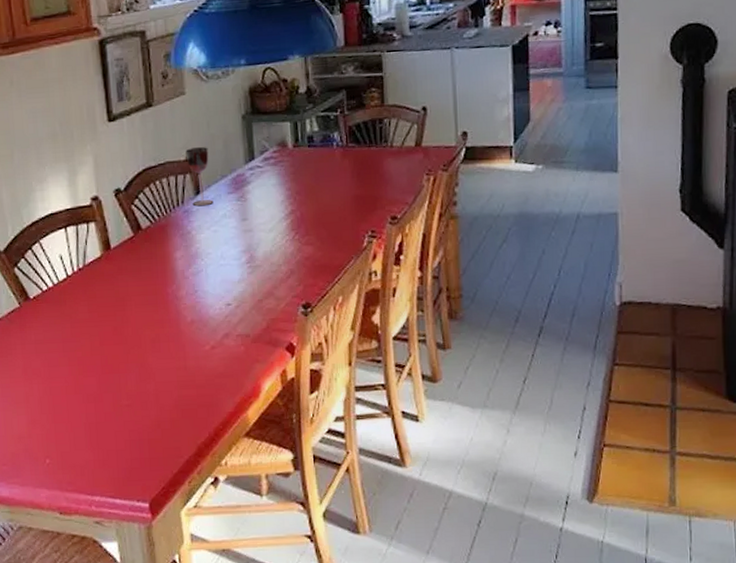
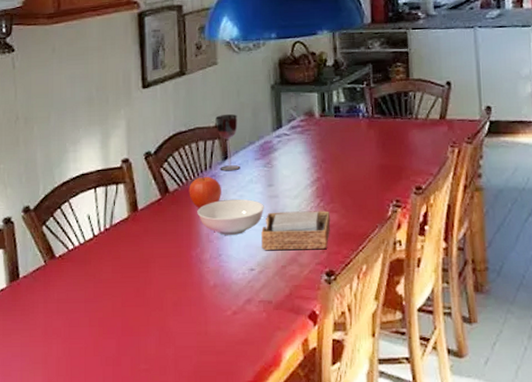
fruit: none [161,212,195,245] -> present [189,177,221,208]
bowl: none [171,234,239,271] -> present [197,199,264,235]
napkin holder: none [237,243,306,286] -> present [261,210,331,251]

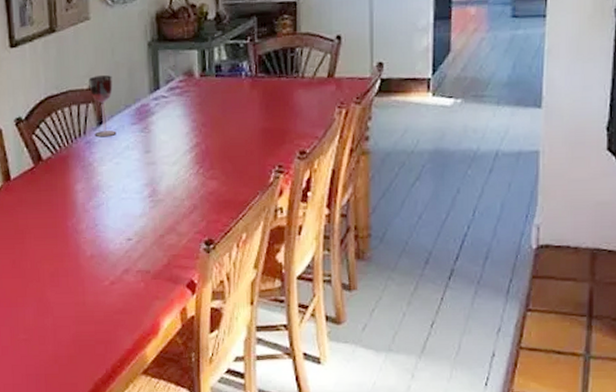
fruit: present [189,177,221,208] -> none [62,143,97,177]
bowl: present [197,199,264,235] -> none [72,167,142,204]
napkin holder: present [261,210,331,251] -> none [138,177,210,220]

